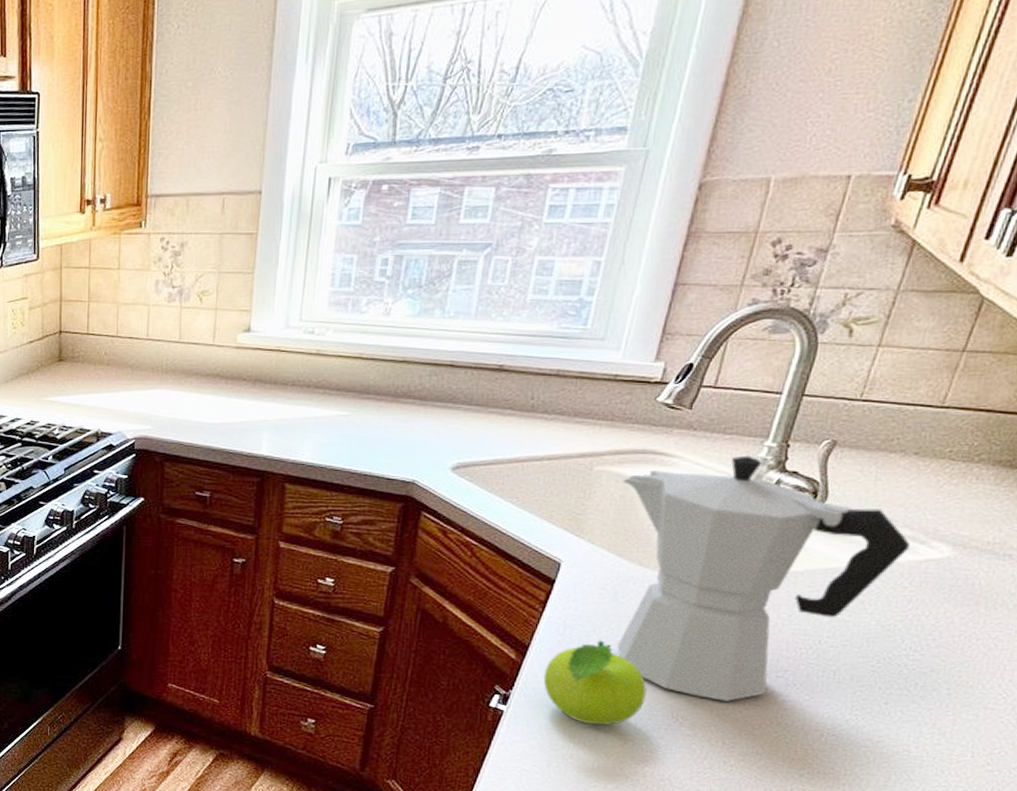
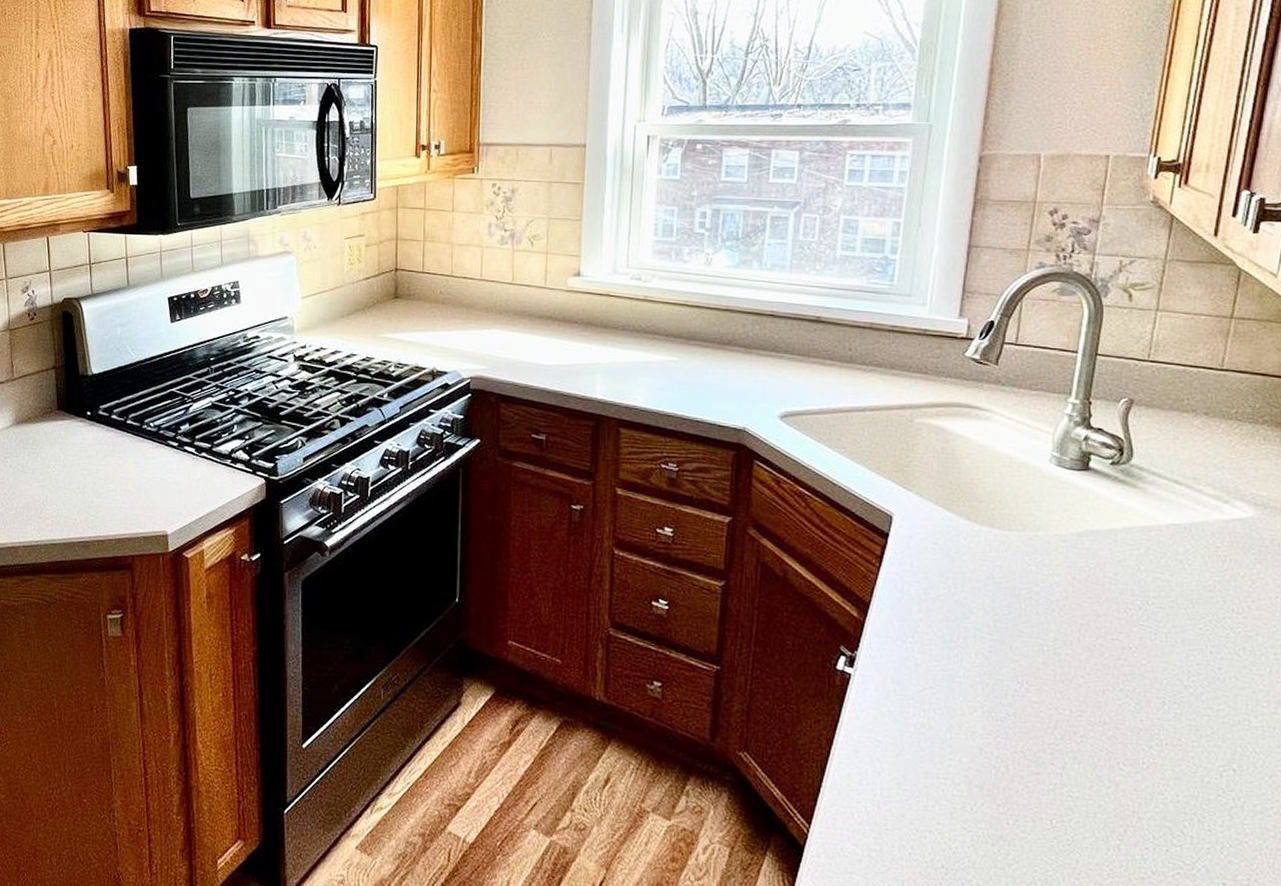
fruit: present [543,640,647,725] -> none [887,598,989,691]
moka pot: present [617,455,911,701] -> none [942,411,1216,665]

